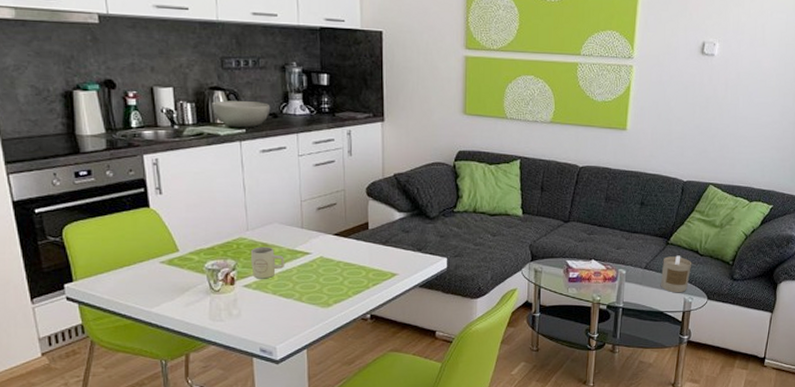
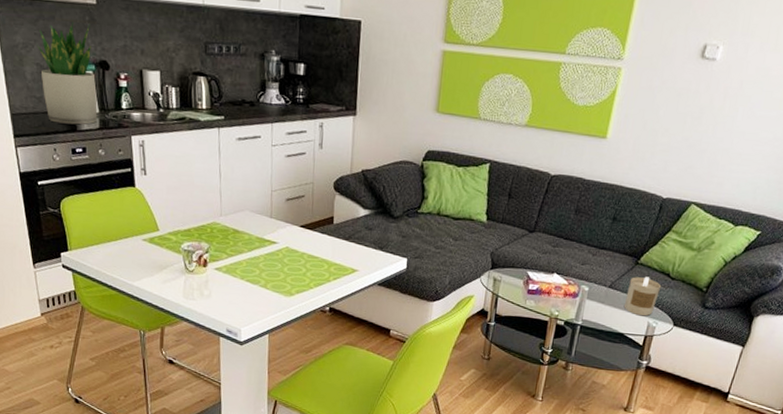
planter: none [31,40,104,147] -> present [37,21,98,125]
bowl: present [210,100,271,128] -> none [193,86,249,115]
mug: present [250,246,285,279] -> none [222,232,254,264]

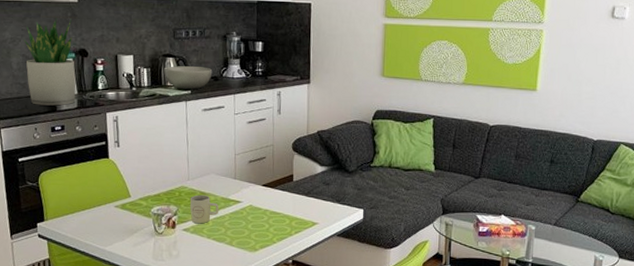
bowl: none [193,86,249,115] -> present [163,66,213,90]
mug: none [222,232,254,264] -> present [189,195,219,224]
candle: present [623,276,662,316] -> none [570,213,603,251]

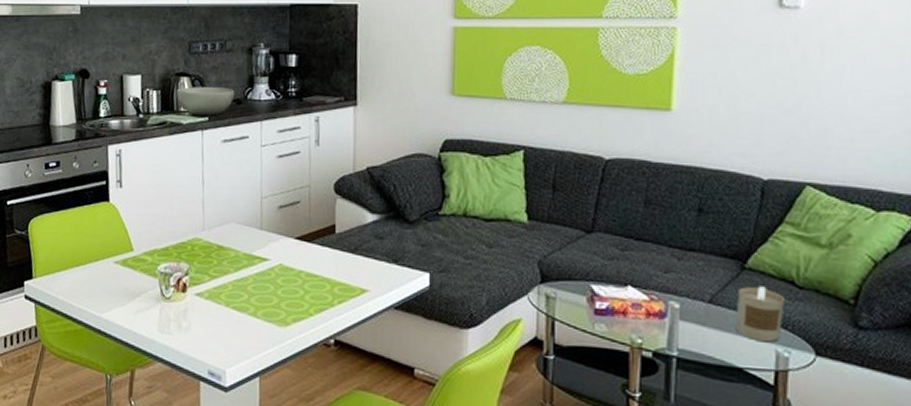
planter: present [23,17,76,106] -> none [19,32,75,138]
mug: present [189,195,219,224] -> none [204,249,241,288]
candle: none [570,213,603,251] -> present [735,286,786,343]

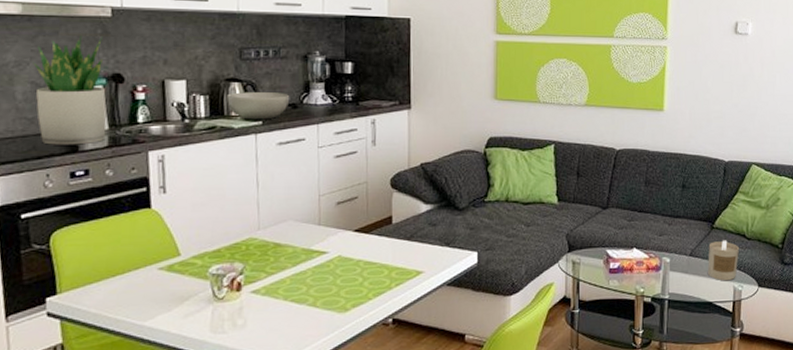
planter: none [19,32,75,138] -> present [33,35,107,145]

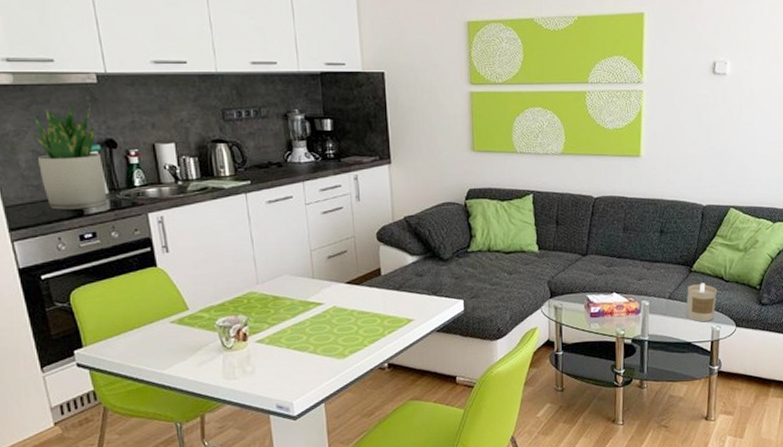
bowl: present [226,92,290,120] -> none [214,152,275,180]

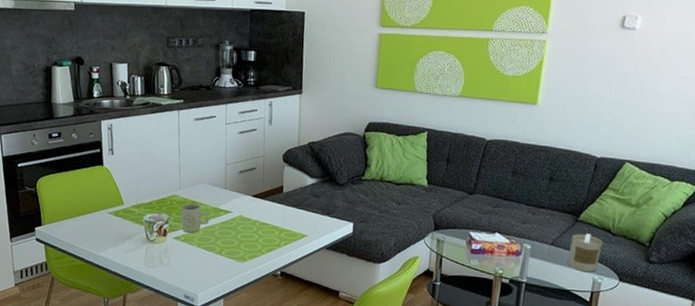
planter: present [31,102,107,210] -> none [22,25,72,113]
mug: none [261,299,298,333] -> present [180,204,210,233]

